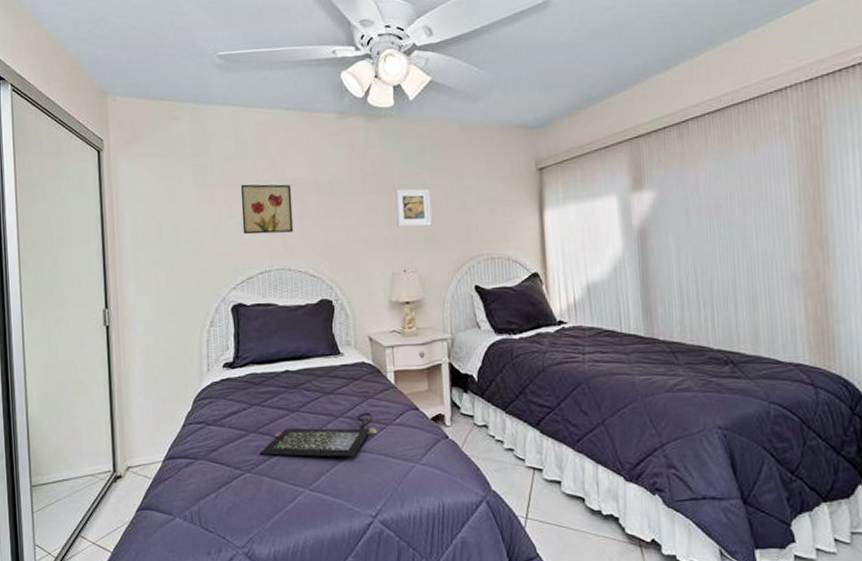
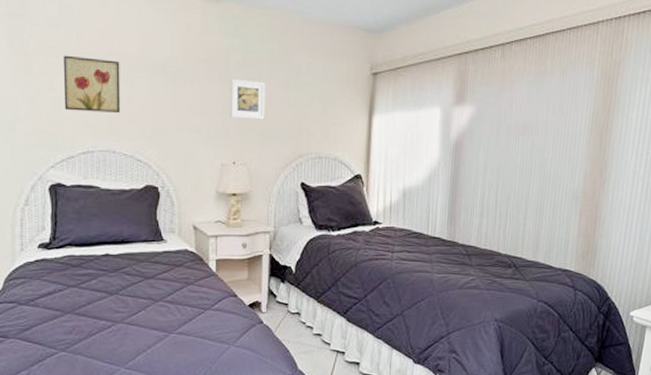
clutch bag: present [259,413,378,457] -> none [75,298,196,338]

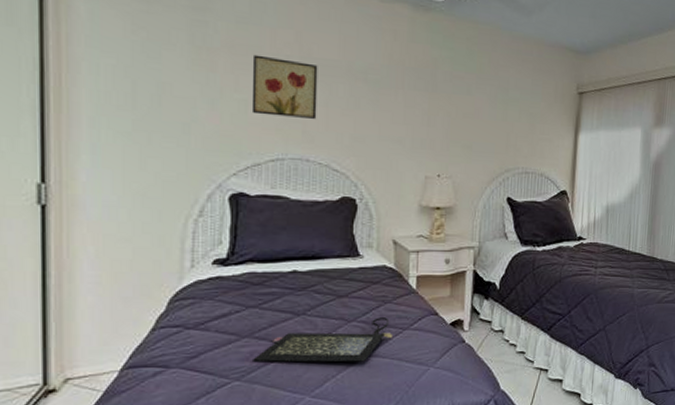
clutch bag: none [75,298,196,338] -> present [253,317,394,363]
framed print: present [230,79,266,120] -> none [436,90,474,133]

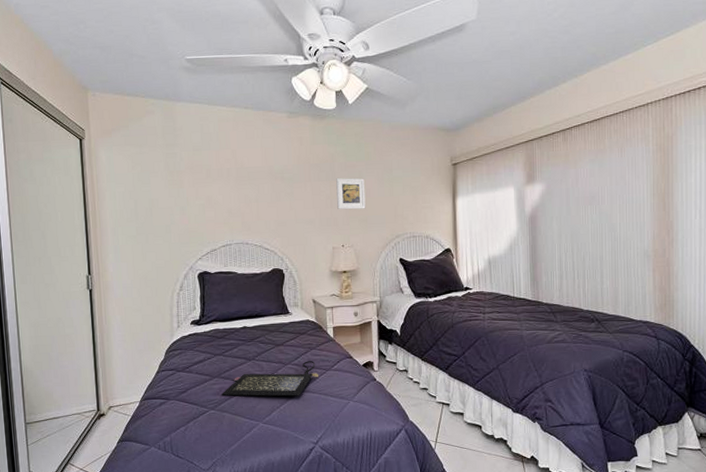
wall art: present [251,54,318,119] -> none [206,171,251,214]
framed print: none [436,90,474,133] -> present [336,178,366,210]

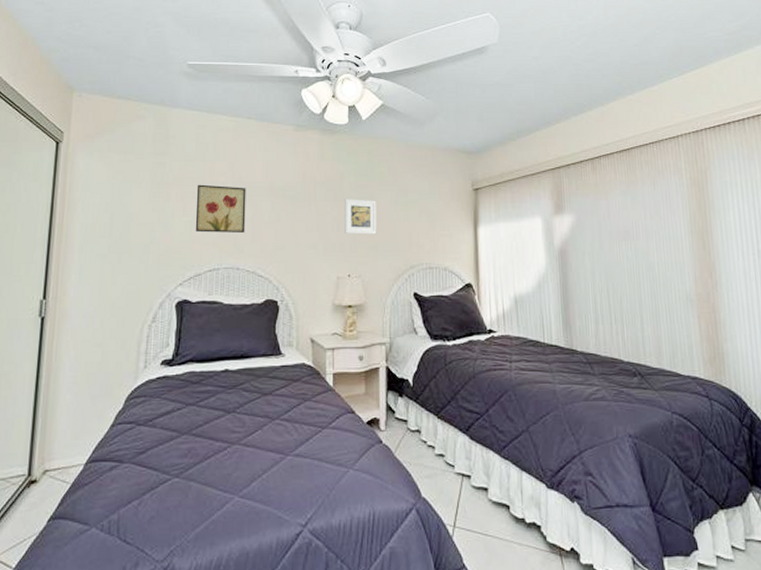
wall art: none [206,171,251,214] -> present [195,184,246,233]
clutch bag: present [222,361,319,397] -> none [190,415,314,462]

